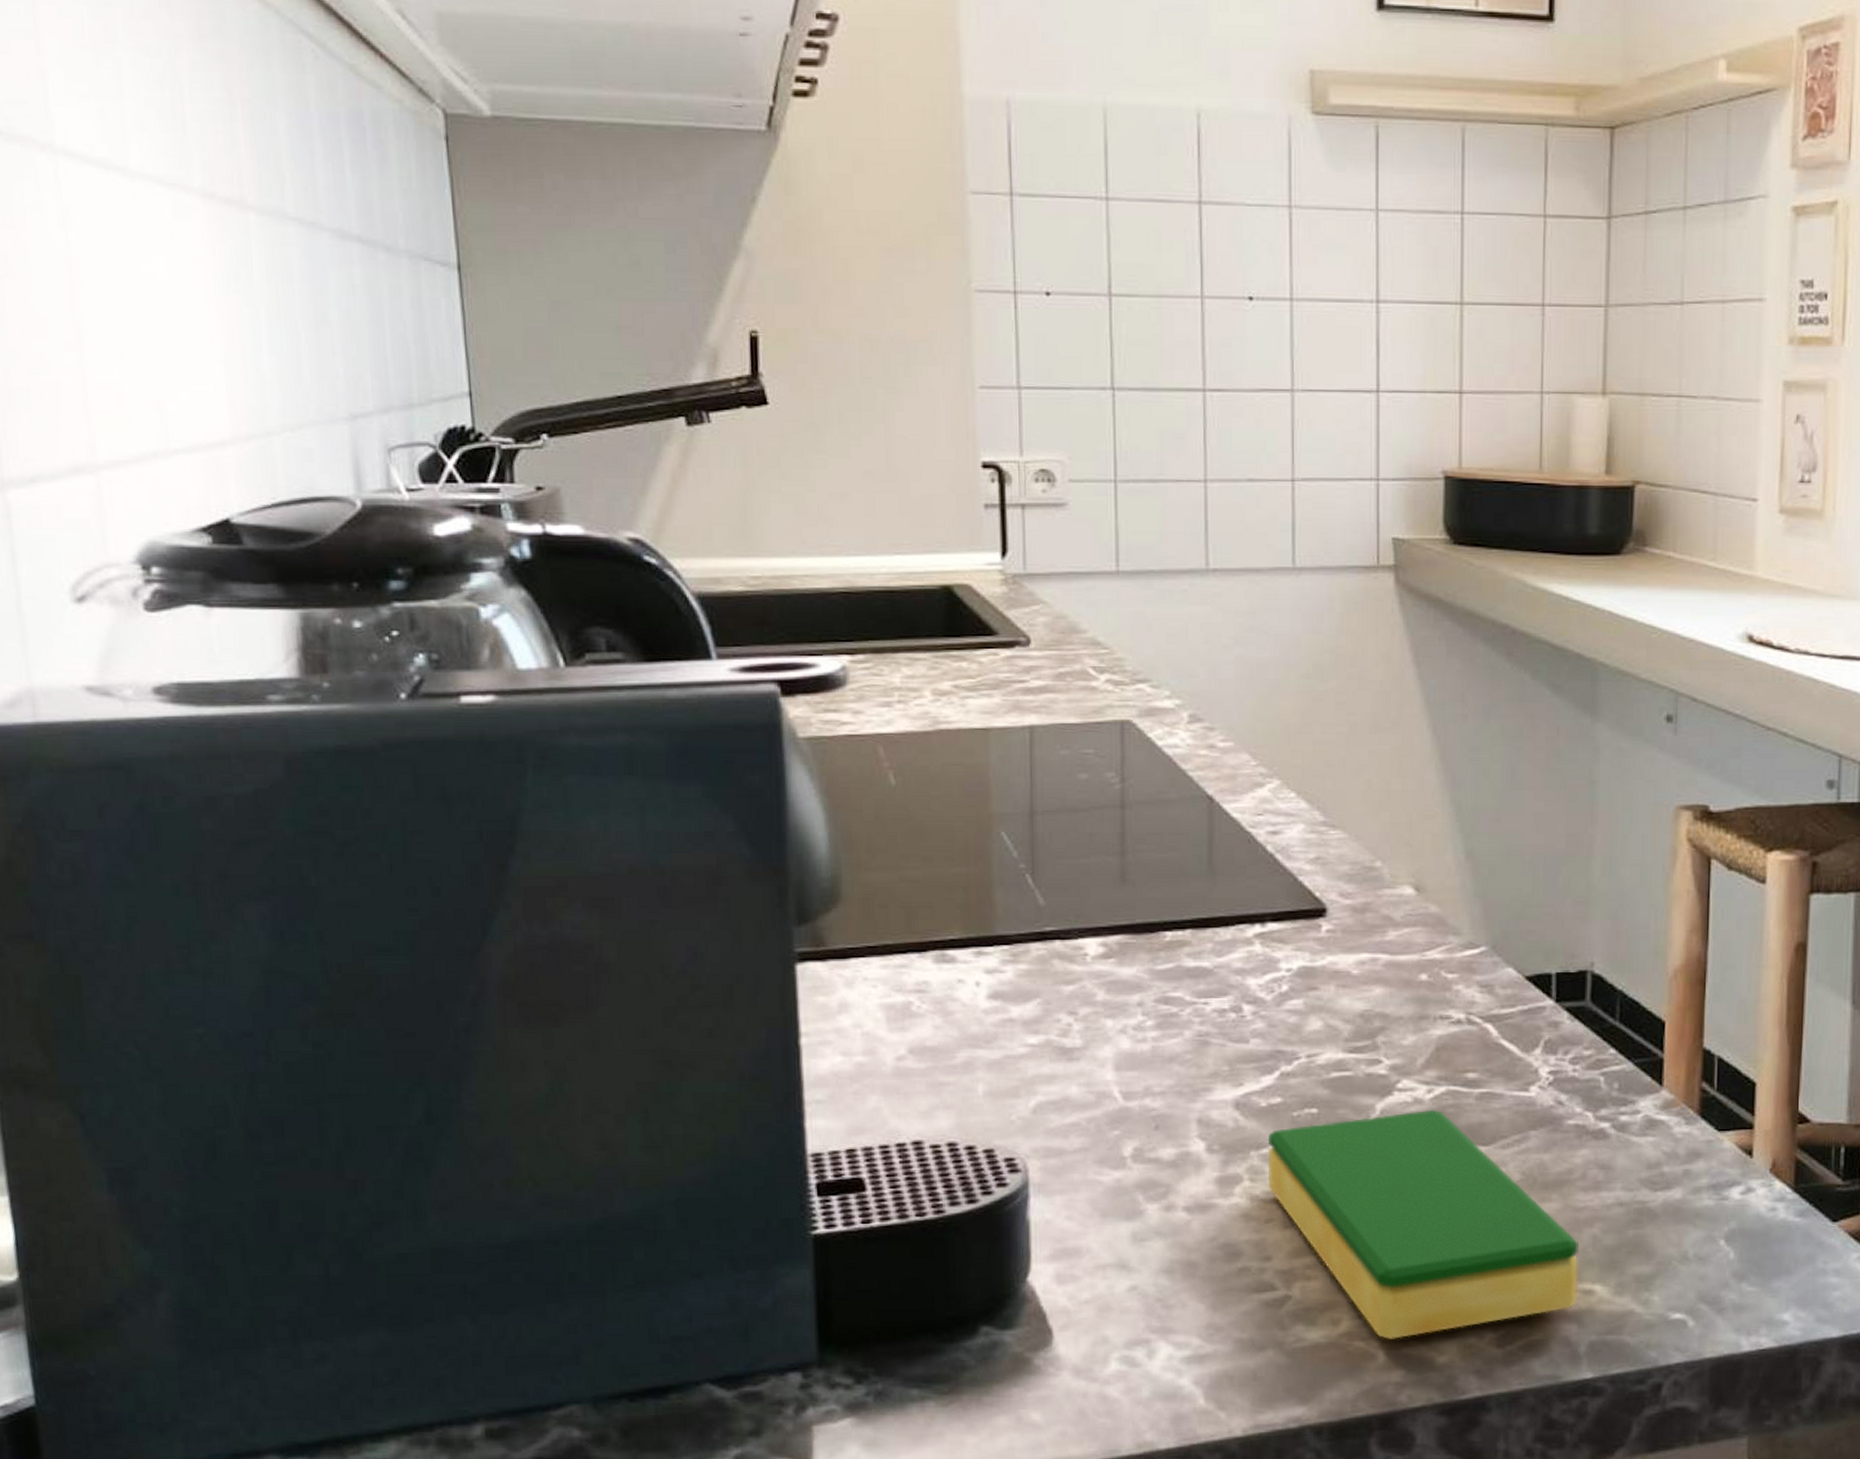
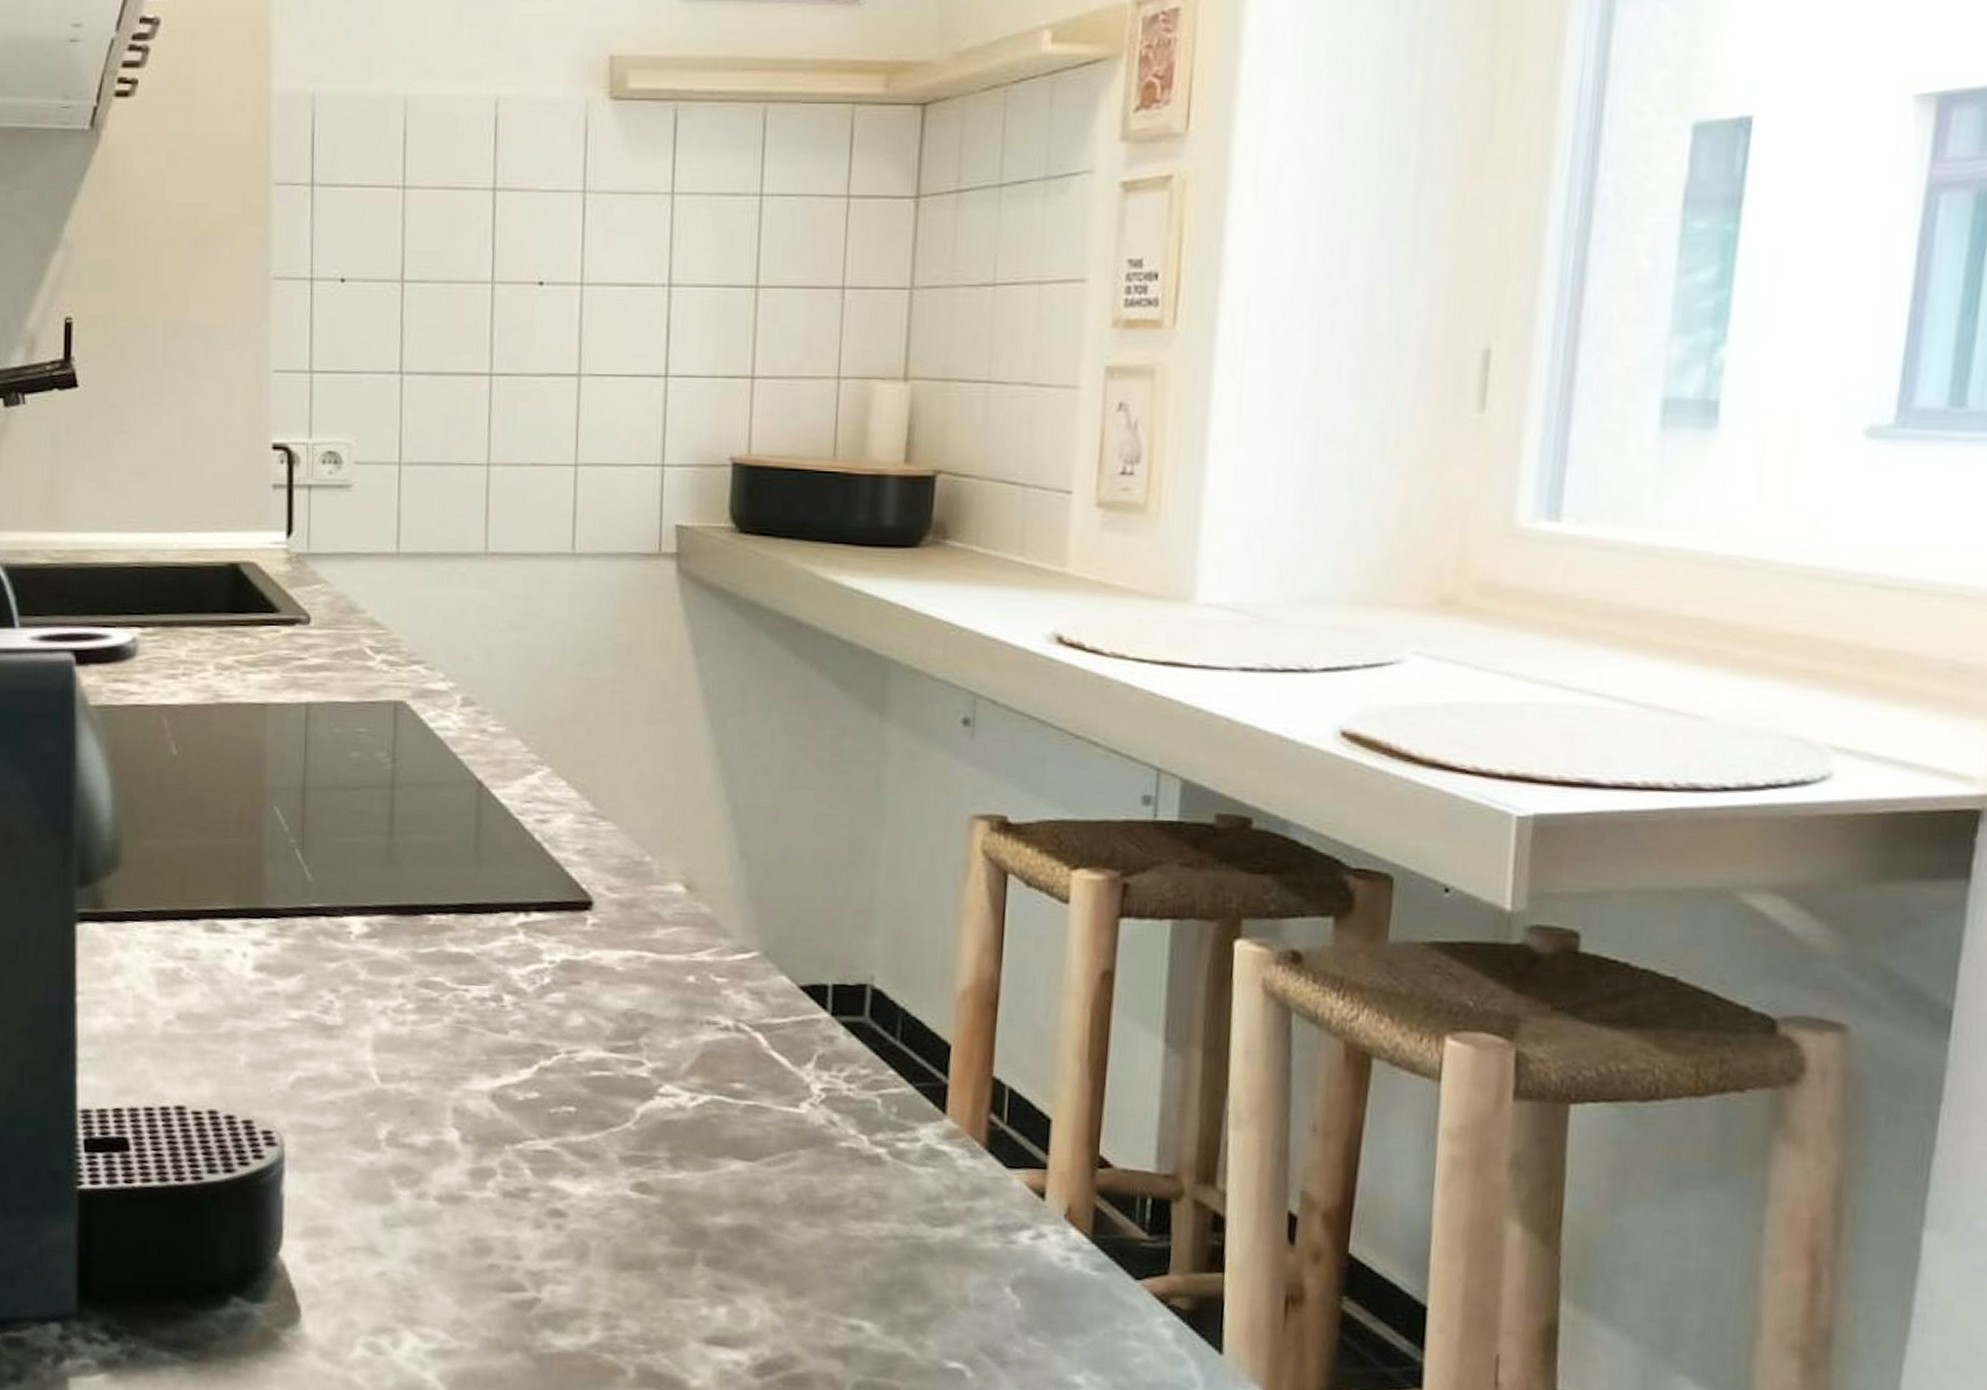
dish sponge: present [1267,1110,1578,1339] -> none [521,1118,847,1356]

